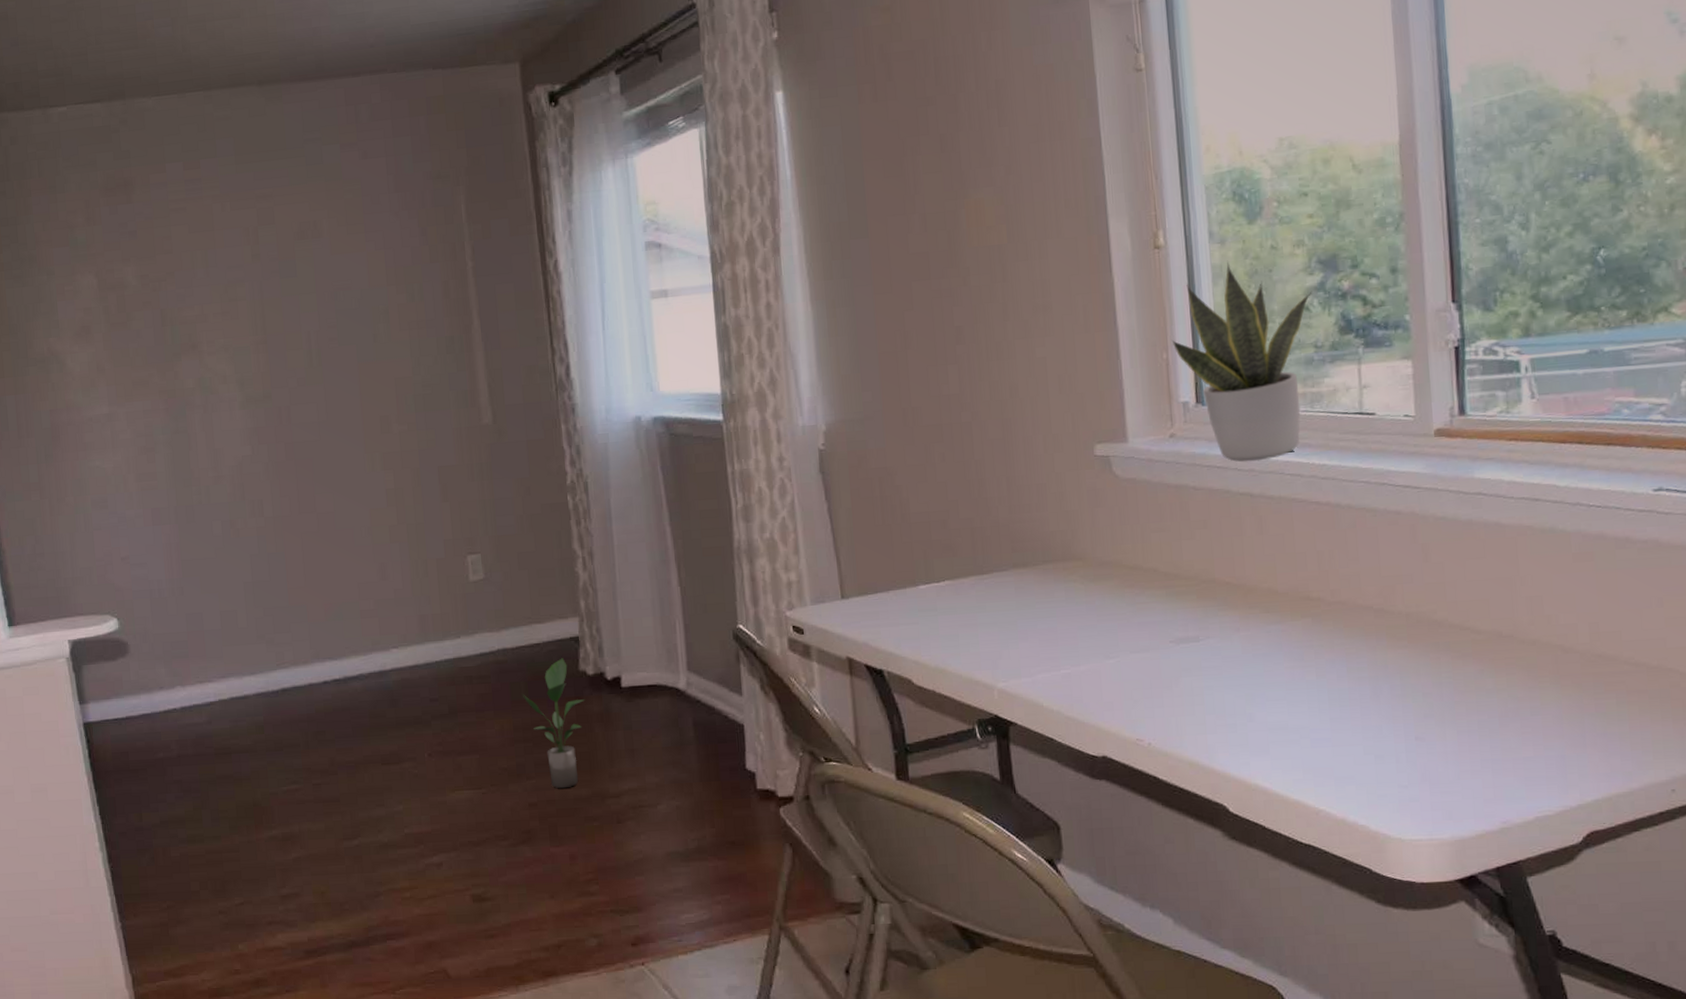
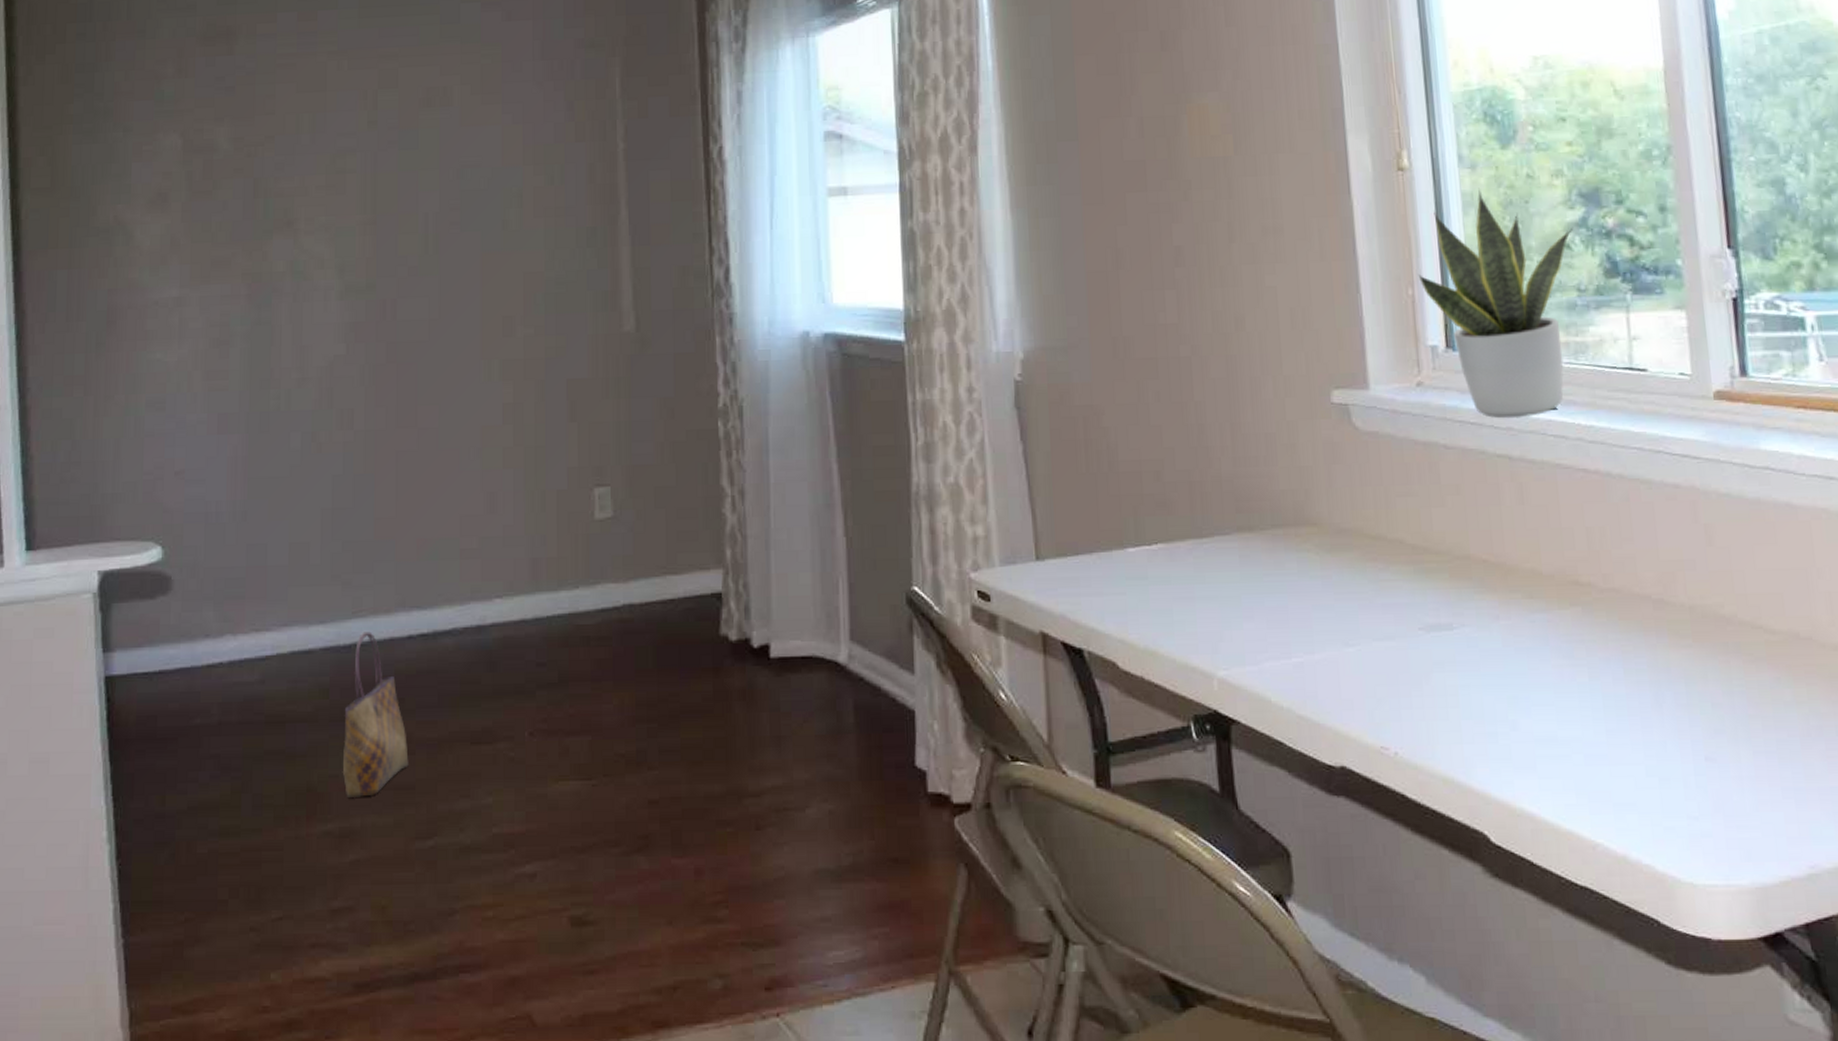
tote bag: none [277,679,333,810] -> present [343,631,409,797]
potted plant: present [522,658,585,789] -> none [649,618,725,783]

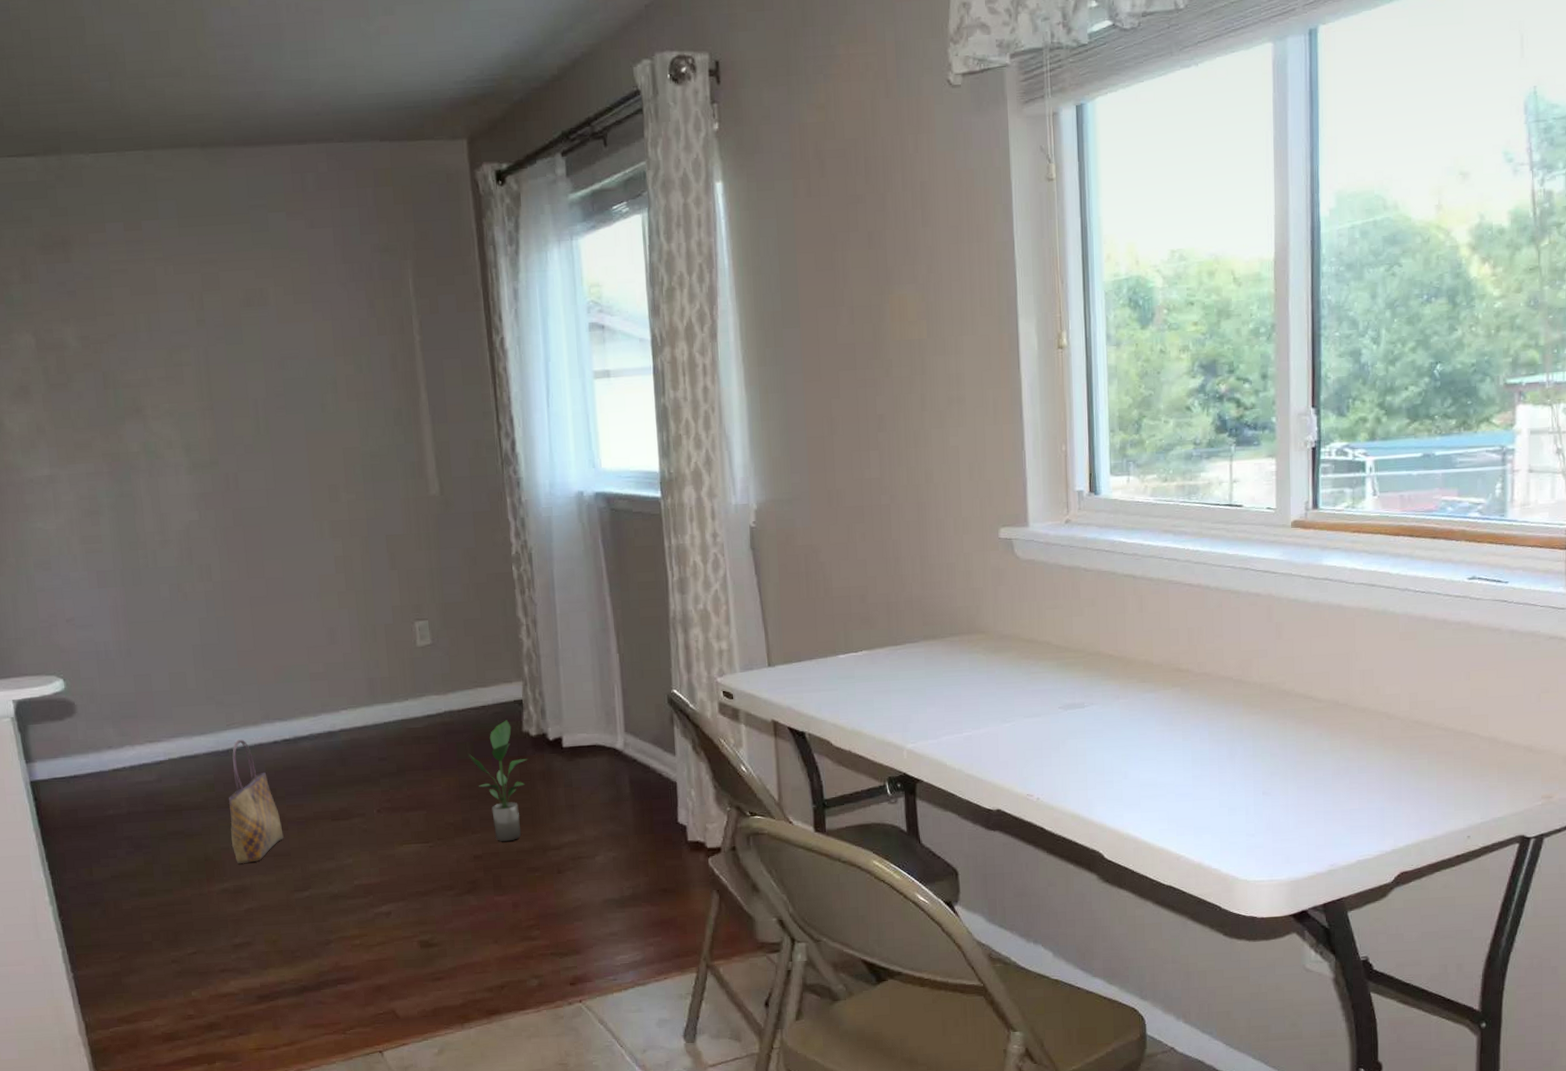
potted plant: none [649,618,725,783] -> present [467,720,528,842]
potted plant: present [1418,188,1574,419] -> none [1070,361,1194,547]

